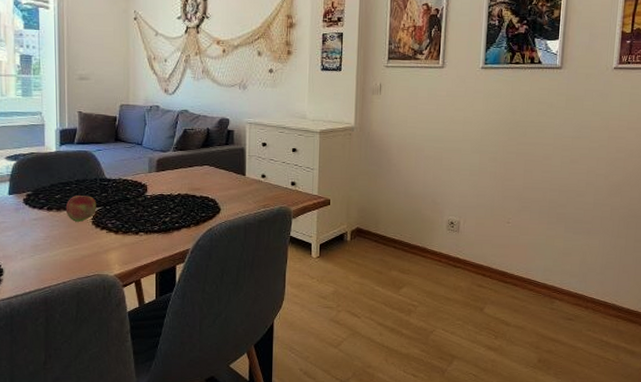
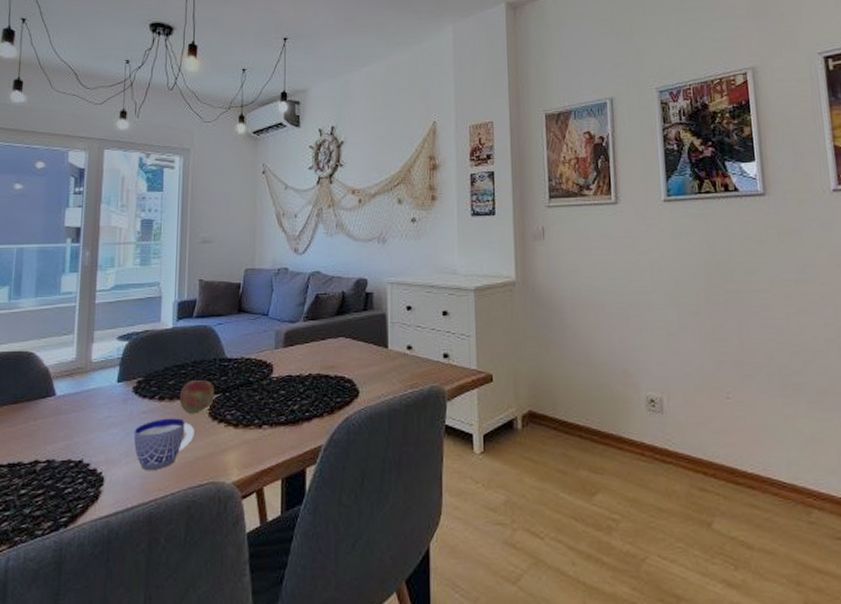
cup: none [27,225,80,264] -> present [133,418,194,470]

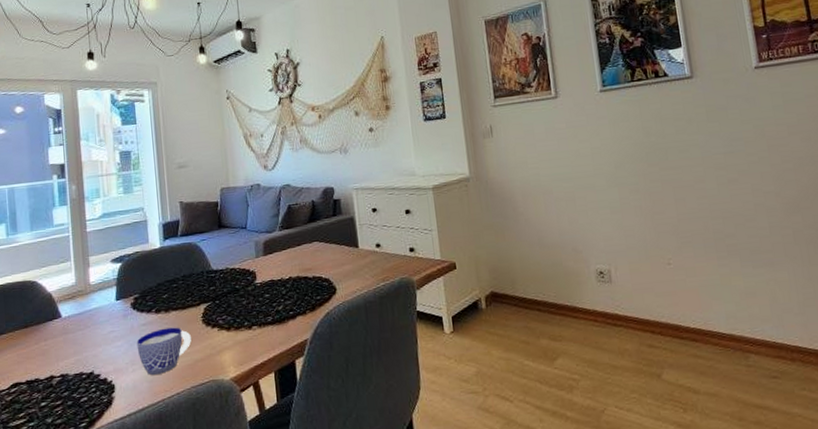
fruit: present [179,380,214,414] -> none [174,291,206,323]

